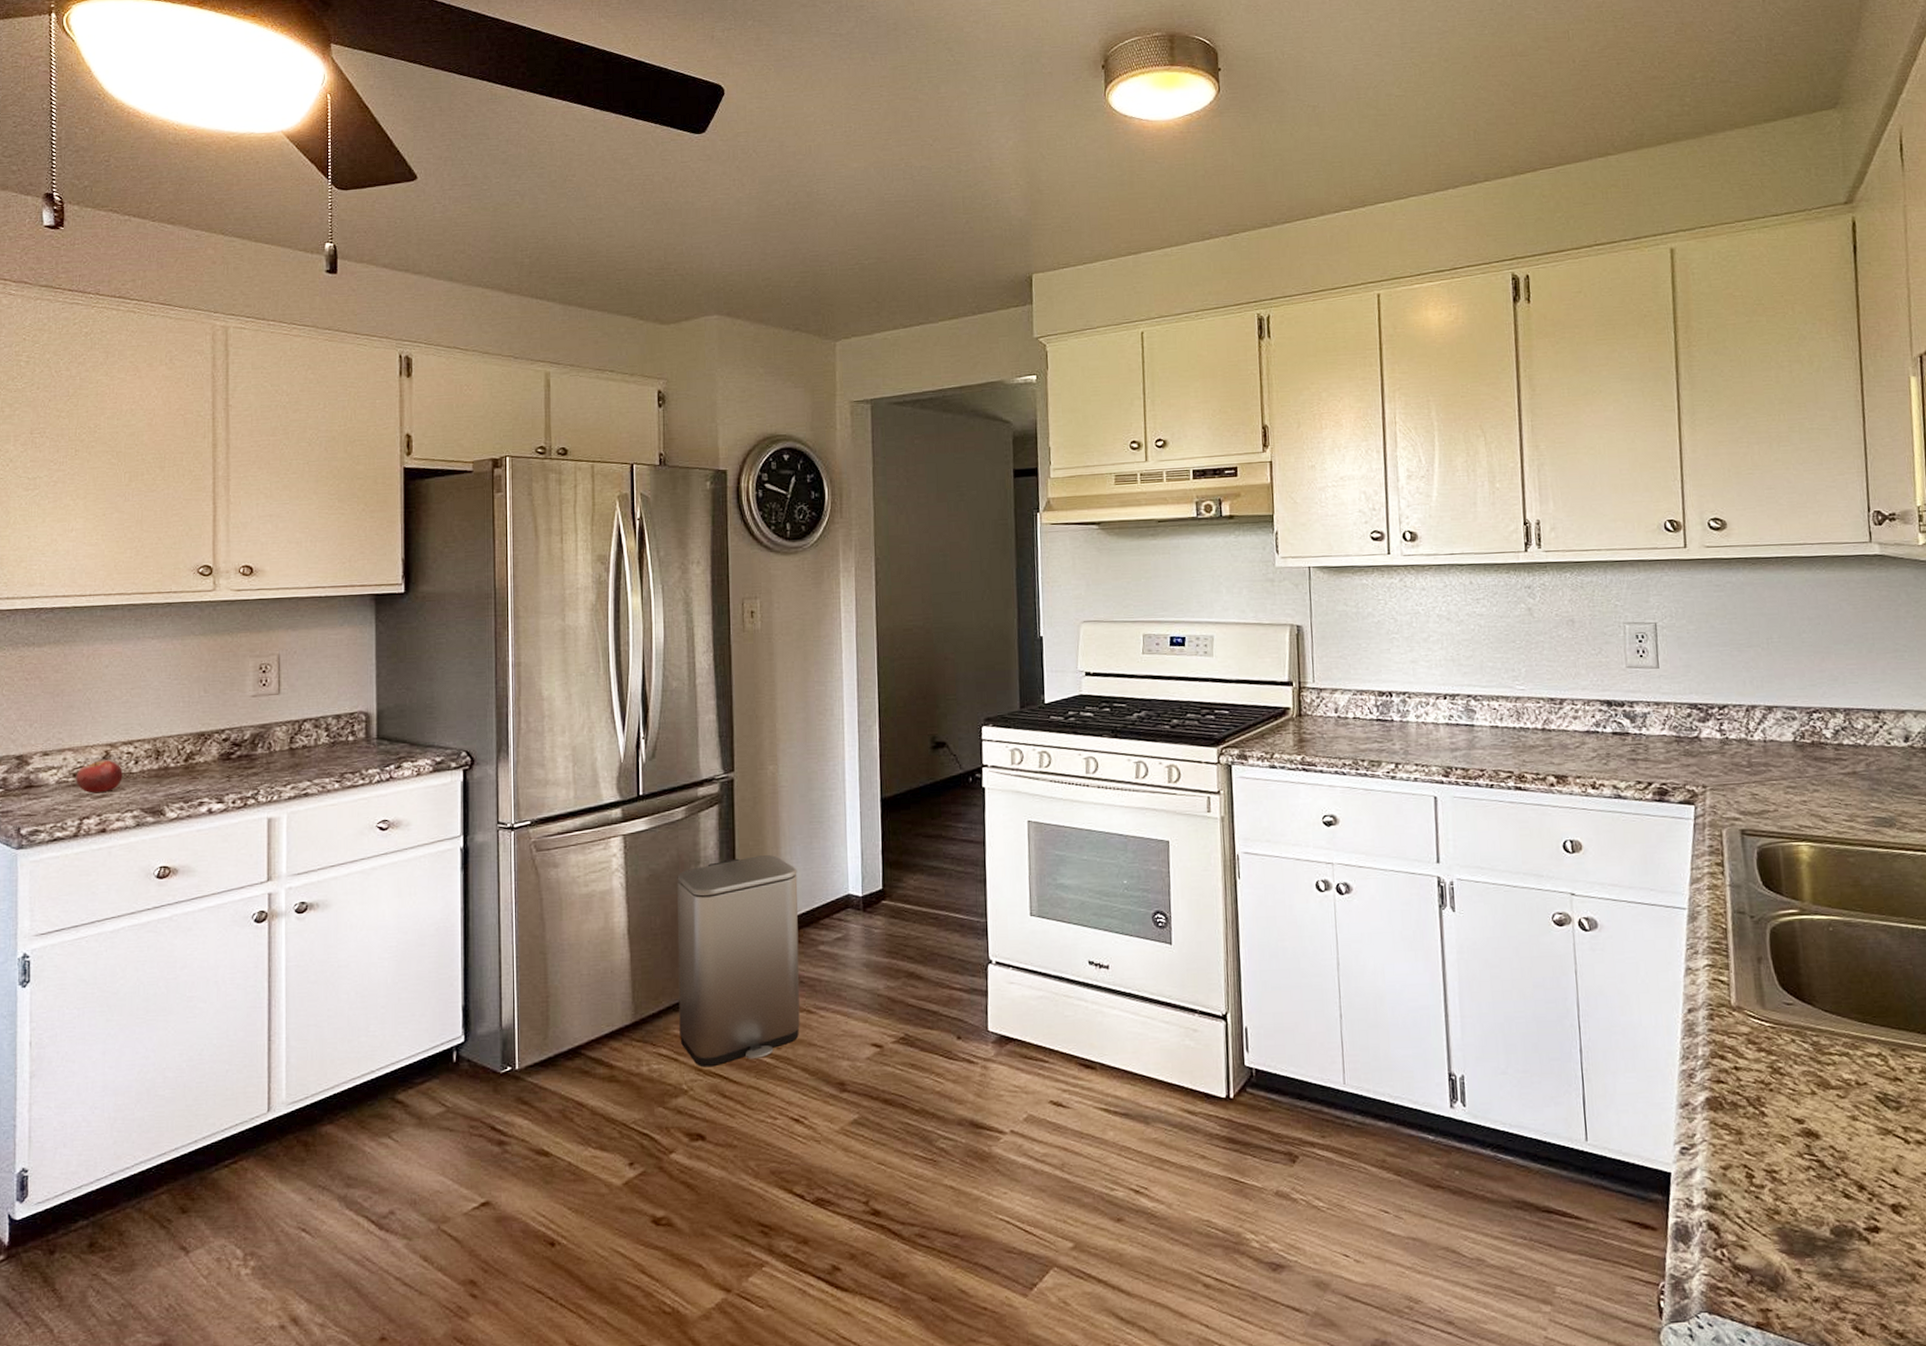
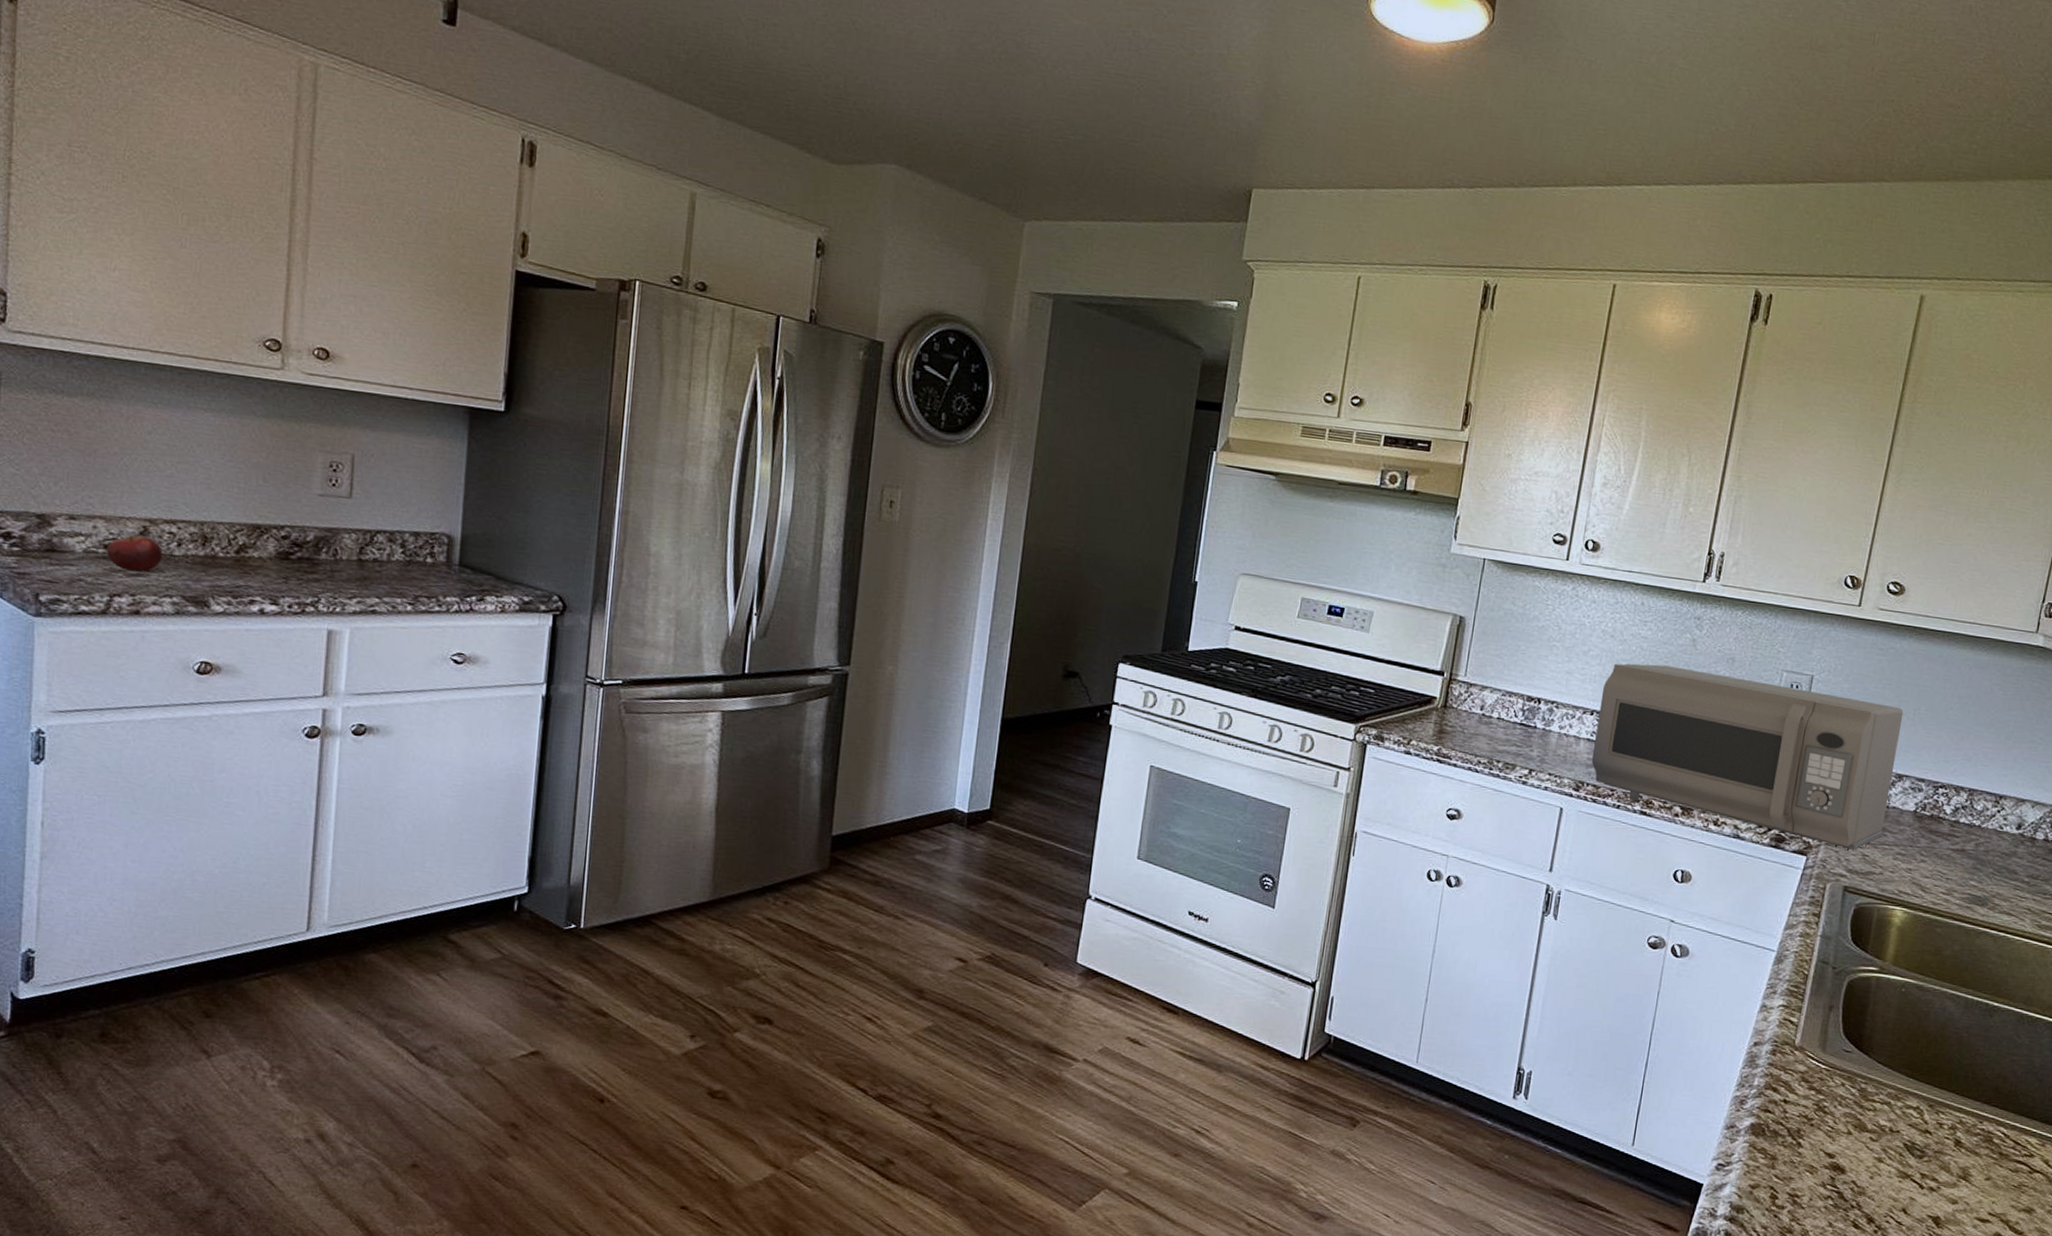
pedal bin: present [677,855,800,1067] -> none [758,754,904,956]
microwave: none [1450,637,1768,792] -> present [1591,663,1904,851]

